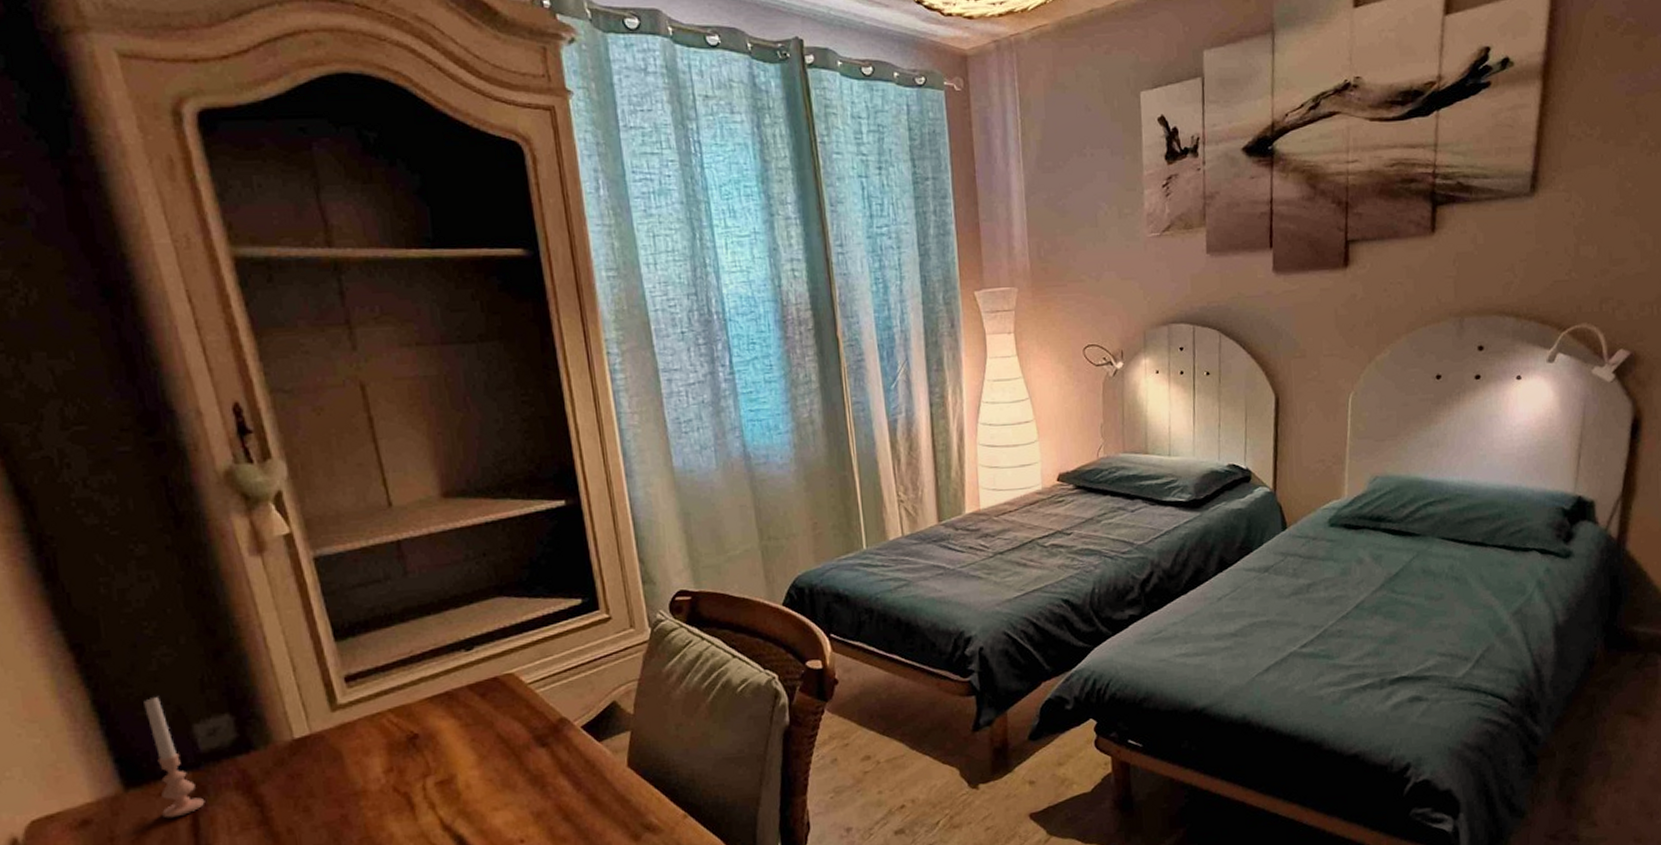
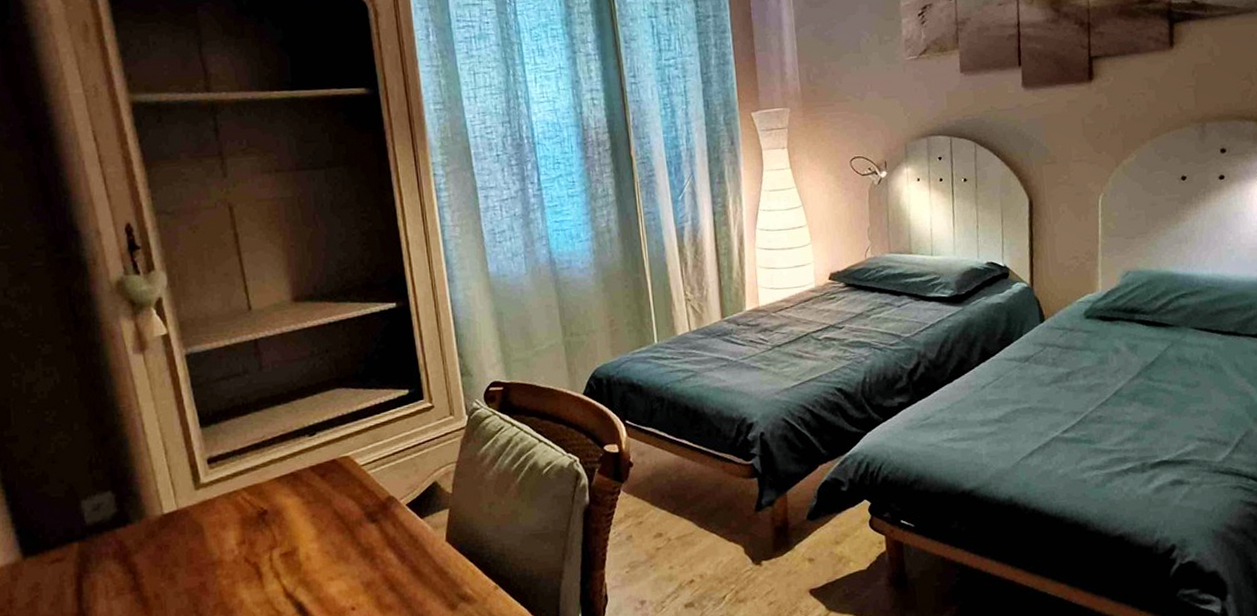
candle: present [144,696,205,818] -> none [42,476,88,584]

